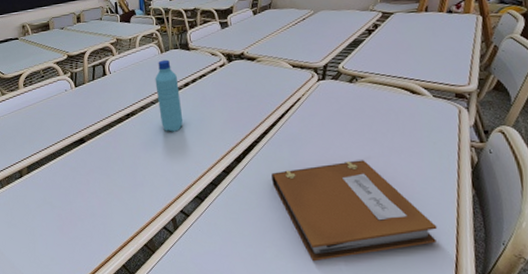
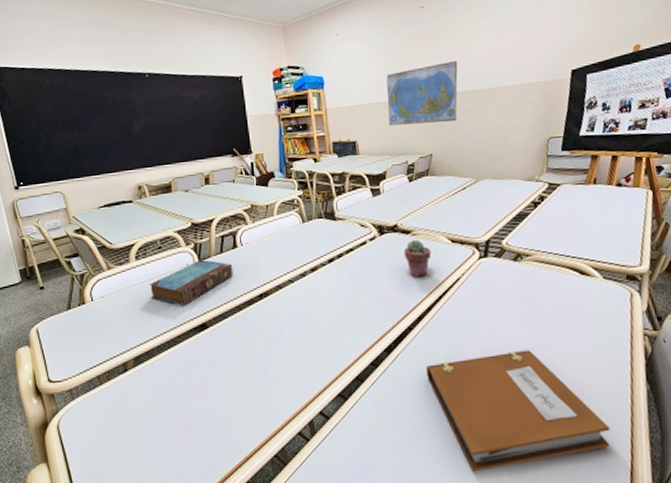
book: none [35,86,104,124] -> present [149,259,233,306]
water bottle: present [155,59,184,132] -> none [294,230,326,316]
potted succulent: none [249,65,275,98] -> present [403,240,432,277]

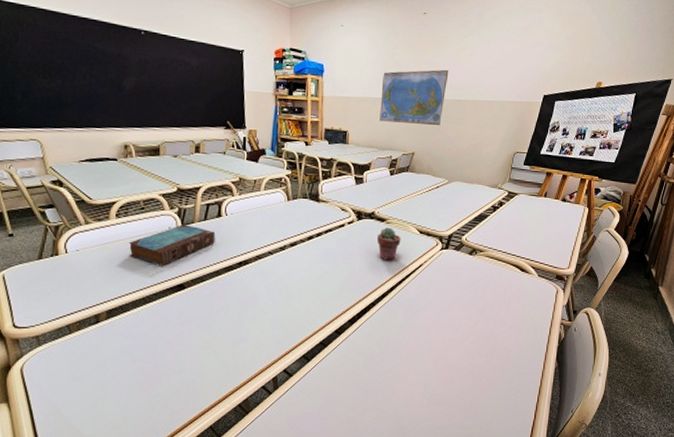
notebook: present [426,350,611,472] -> none [382,329,523,425]

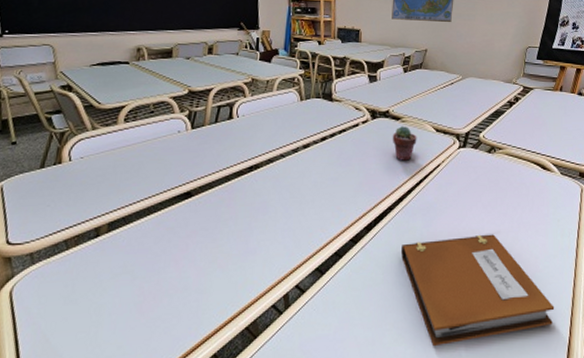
book: present [128,224,216,266] -> none [135,128,226,172]
notebook: none [382,329,523,425] -> present [401,234,555,347]

